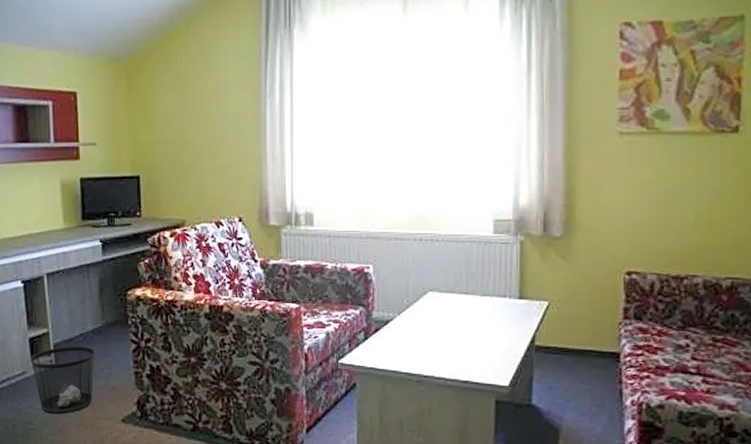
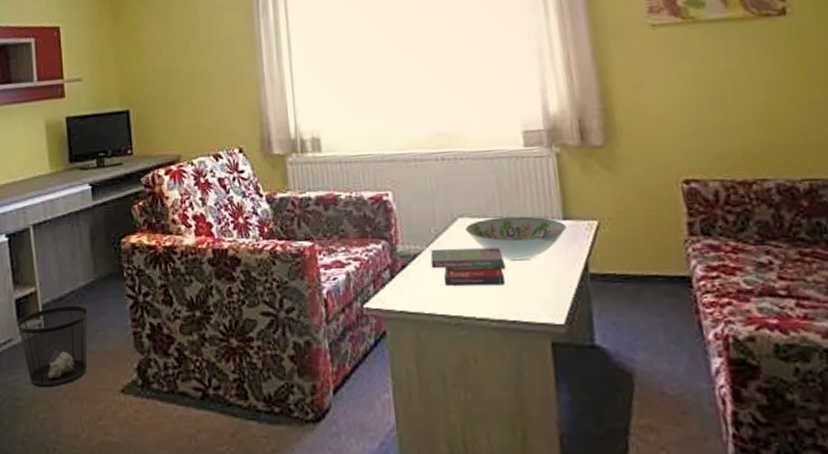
books: none [401,317,465,351] -> present [430,247,506,286]
decorative bowl: none [433,293,521,331] -> present [465,216,567,261]

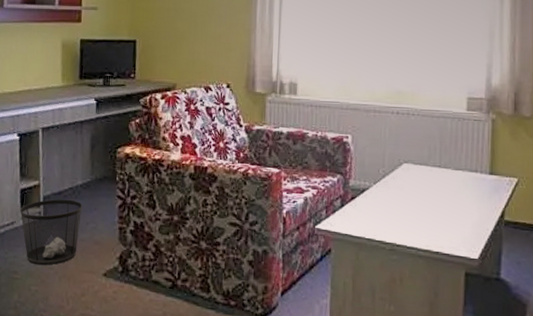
books: present [430,247,506,286] -> none [376,186,437,222]
decorative bowl: present [465,216,567,261] -> none [408,166,491,204]

